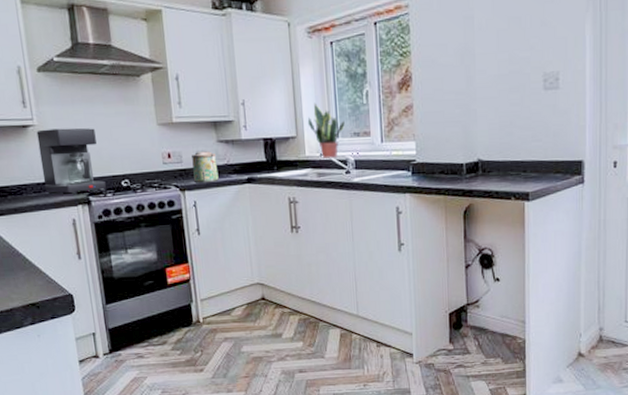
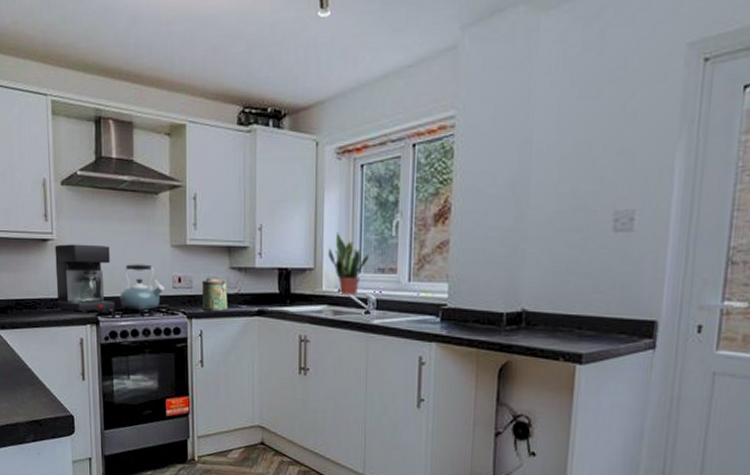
kettle: none [110,143,155,187] -> present [119,264,165,310]

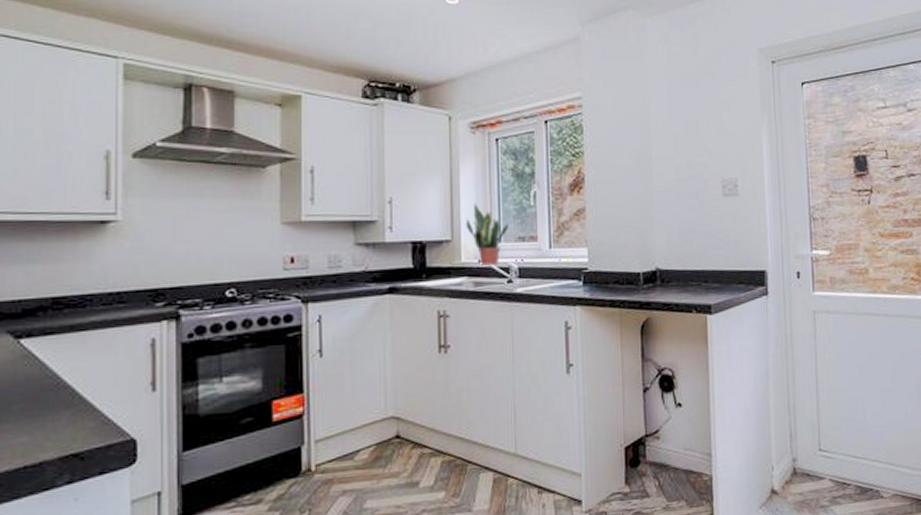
coffee maker: present [55,244,115,312] -> none [118,225,204,306]
kettle: present [119,264,165,310] -> none [211,245,273,298]
canister: present [202,278,228,312] -> none [321,255,353,294]

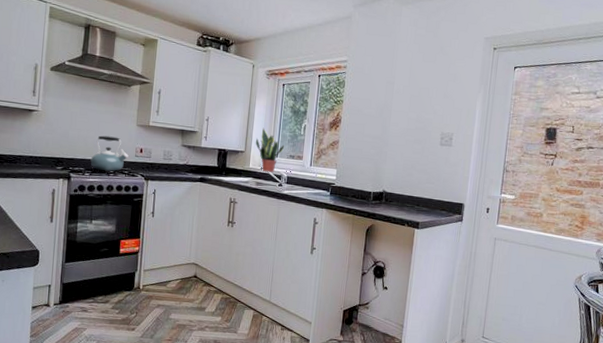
kettle: none [211,245,273,298] -> present [90,135,129,172]

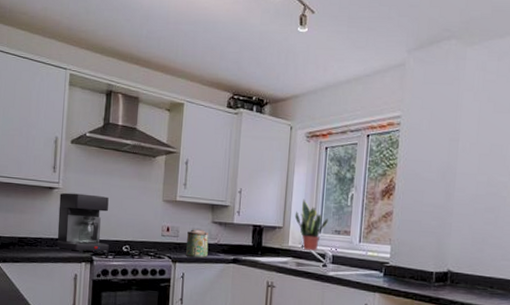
coffee maker: none [35,115,86,169] -> present [56,192,109,252]
kettle: present [90,135,129,172] -> none [113,213,154,253]
canister: none [157,151,179,177] -> present [186,229,209,258]

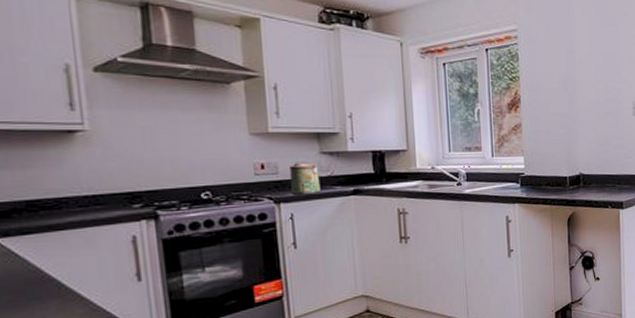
coffee maker: present [56,192,109,252] -> none [87,135,180,208]
potted plant: present [294,198,328,251] -> none [419,118,457,171]

